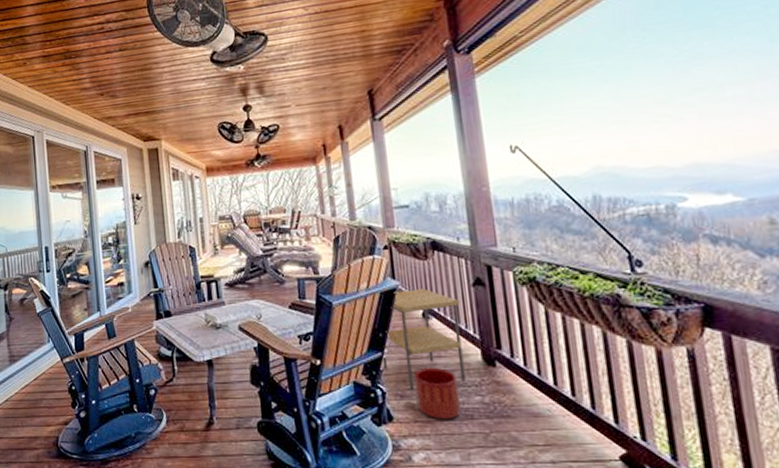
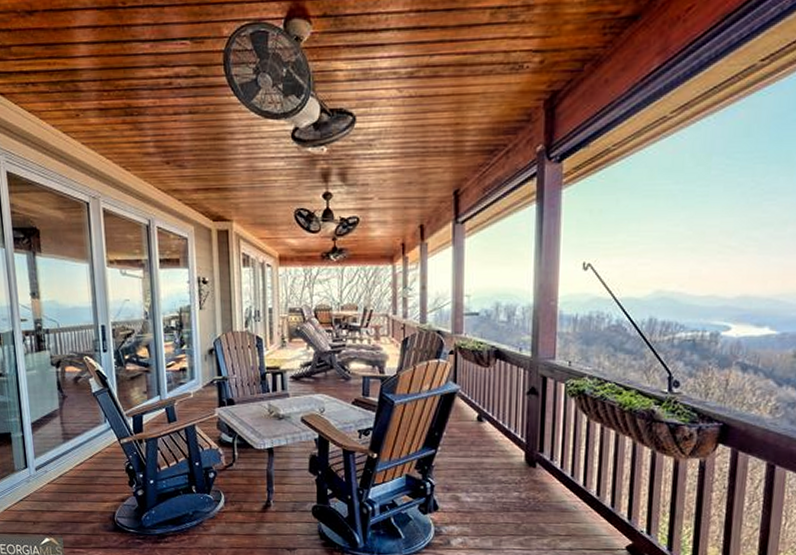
side table: present [382,289,466,390] -> none [435,394,513,484]
planter: present [414,367,461,420] -> none [461,465,500,511]

